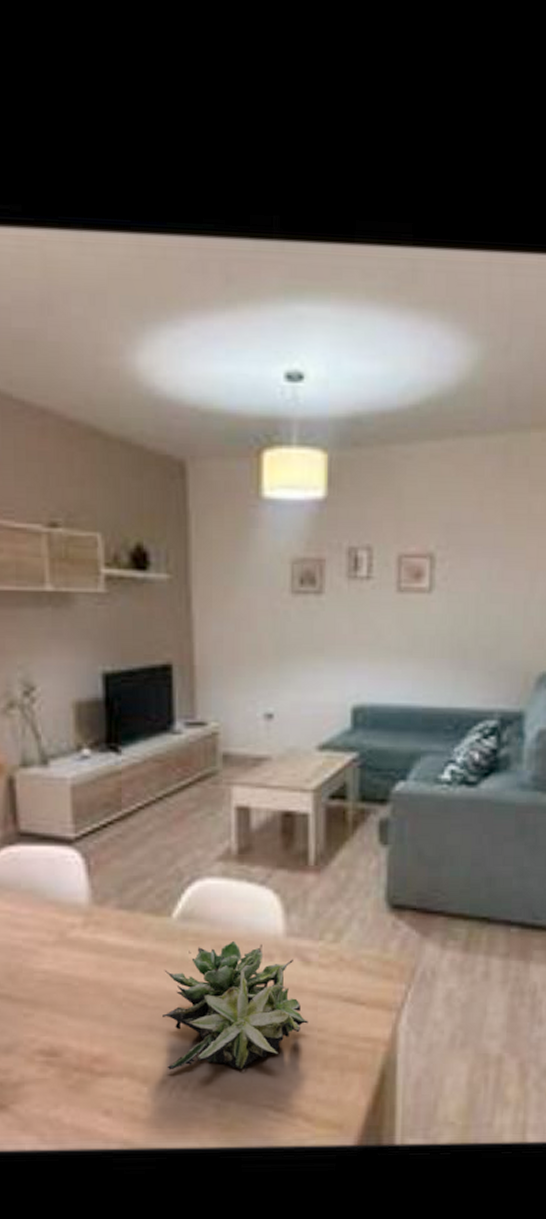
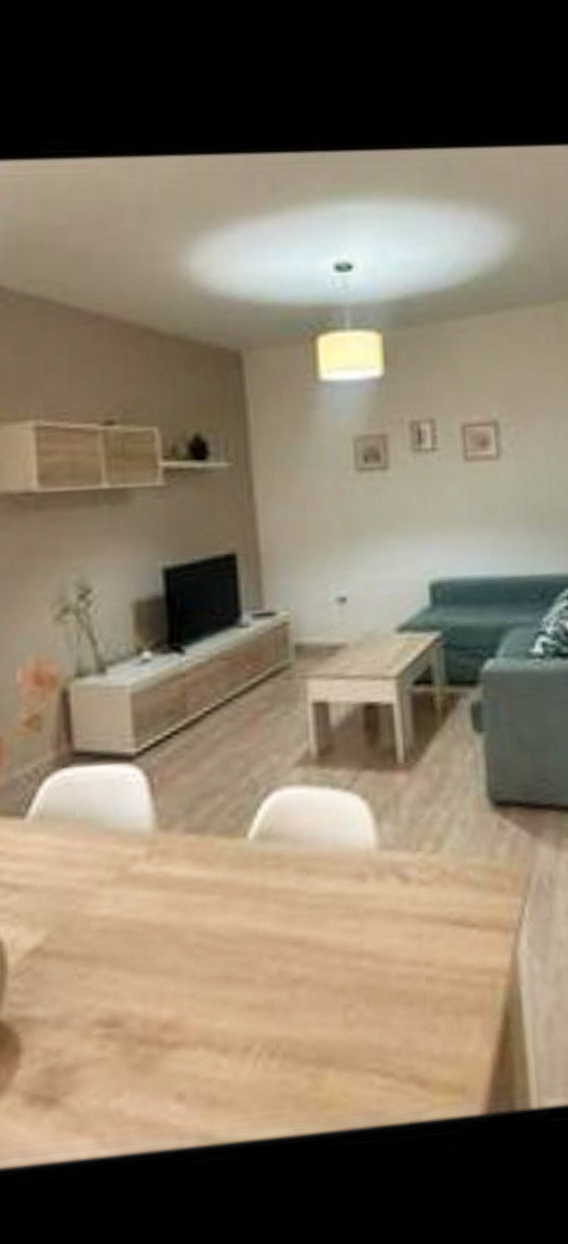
succulent plant: present [163,940,308,1070] -> none [241,860,413,1032]

